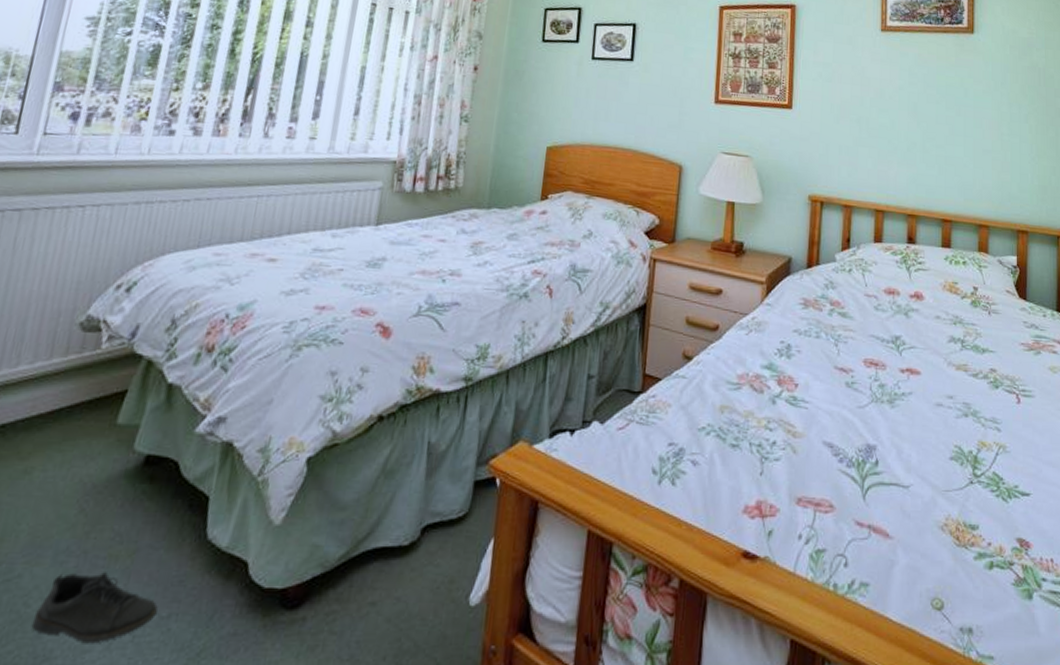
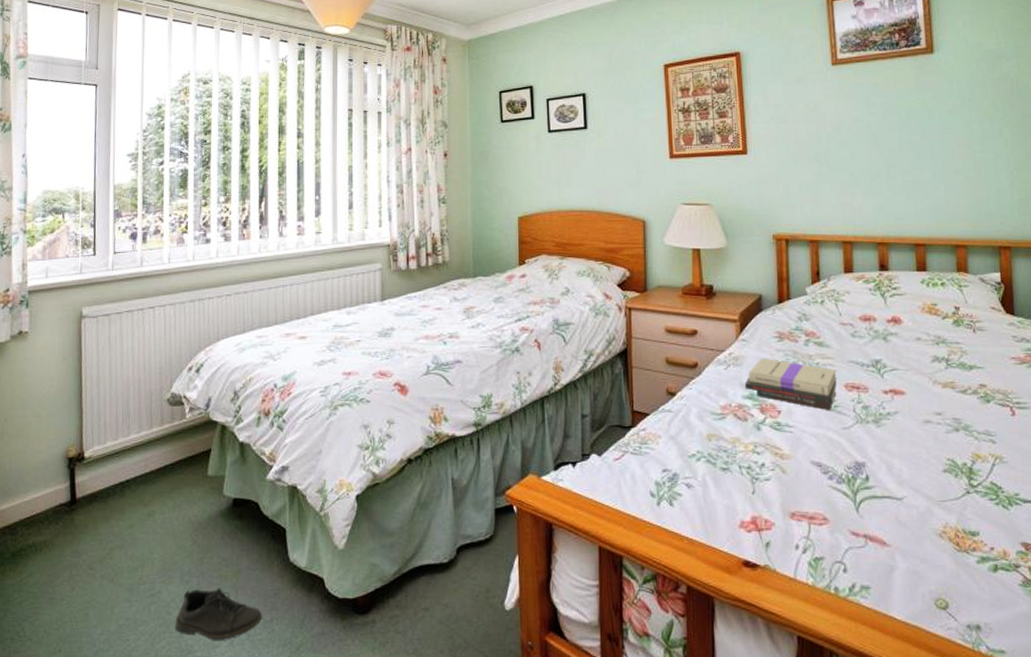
books: none [764,325,857,386] -> present [744,357,837,410]

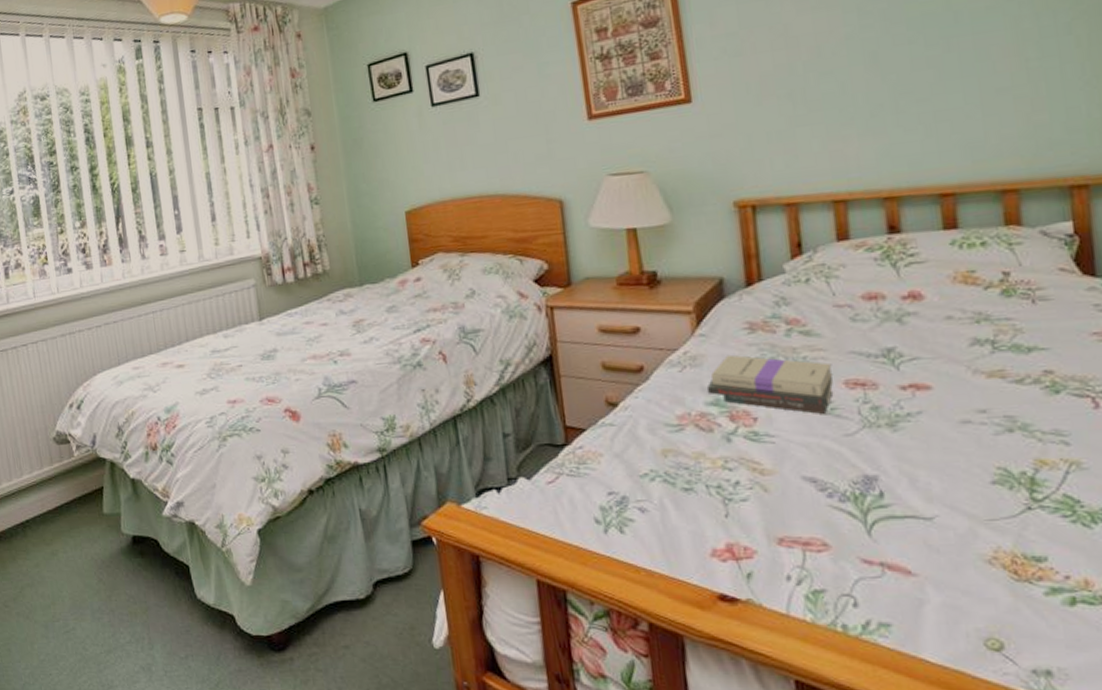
shoe: present [175,588,262,641] -> none [92,625,177,677]

